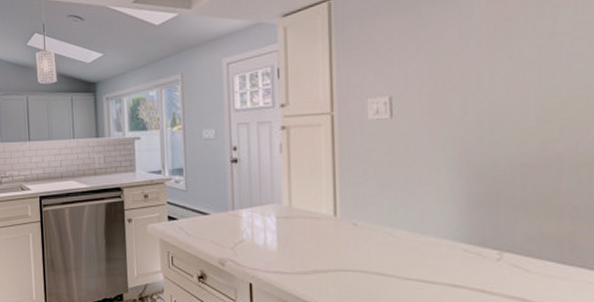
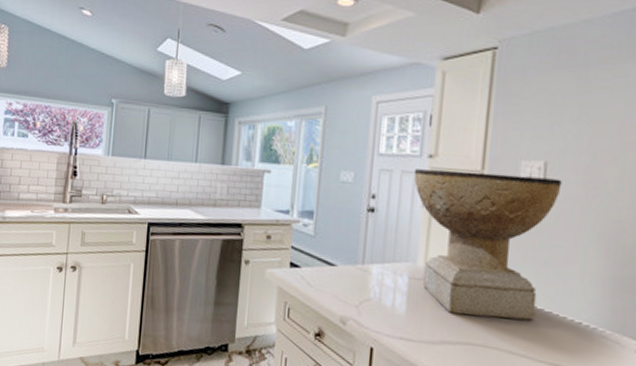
decorative bowl: none [269,111,408,245] -> present [414,169,562,321]

